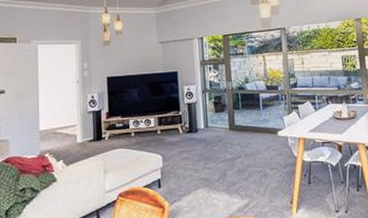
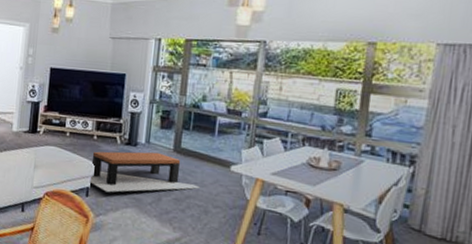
coffee table: none [158,133,256,180] -> present [89,151,200,193]

